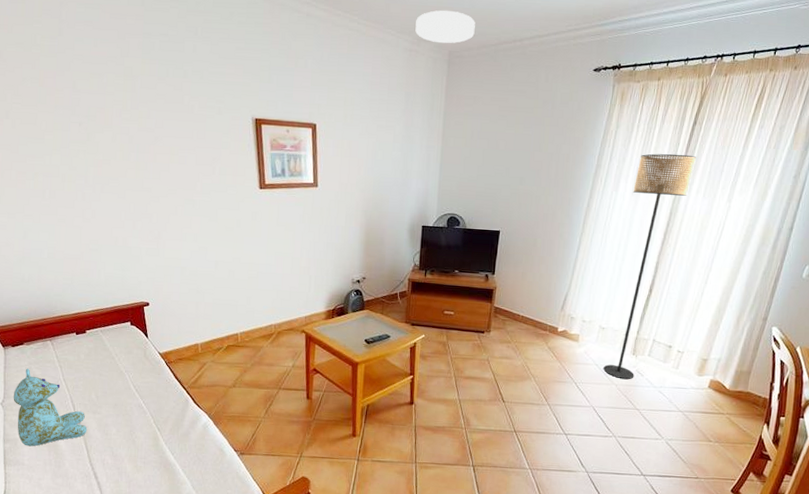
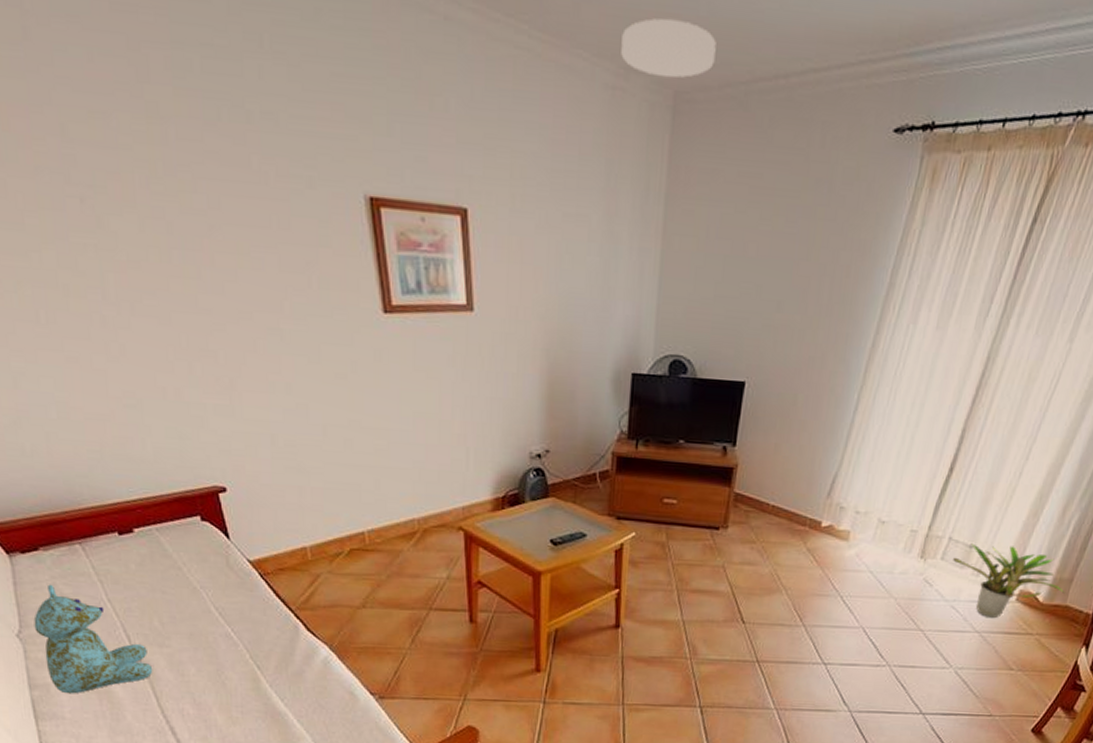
floor lamp: present [603,153,697,380] -> none [880,267,1032,592]
potted plant: none [657,344,746,401] -> present [953,543,1065,619]

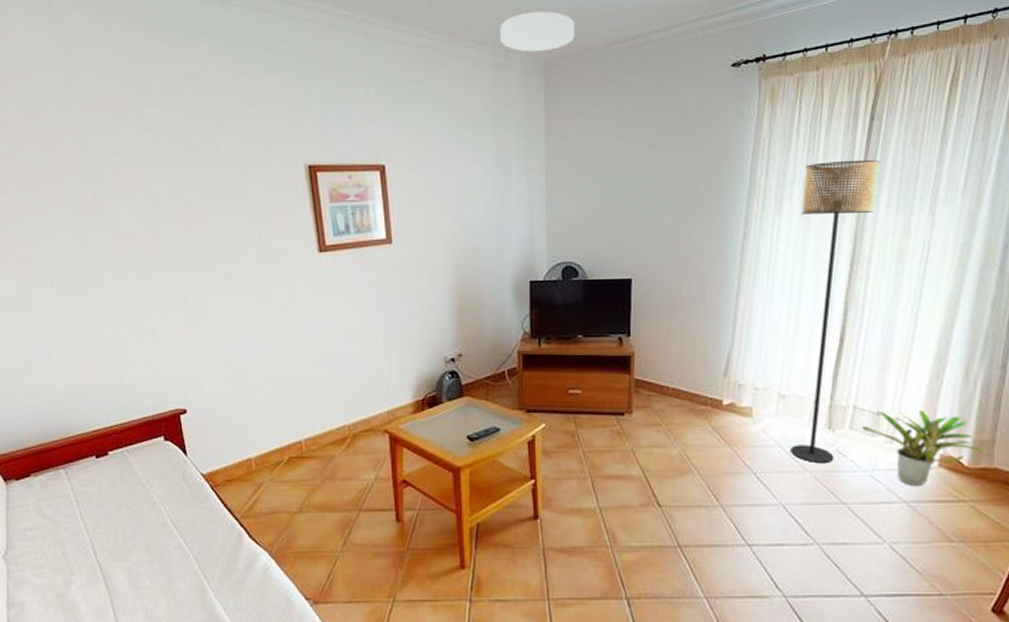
stuffed bear: present [33,584,153,694] -> none [18,507,114,612]
floor lamp: none [880,267,1032,592] -> present [790,159,881,464]

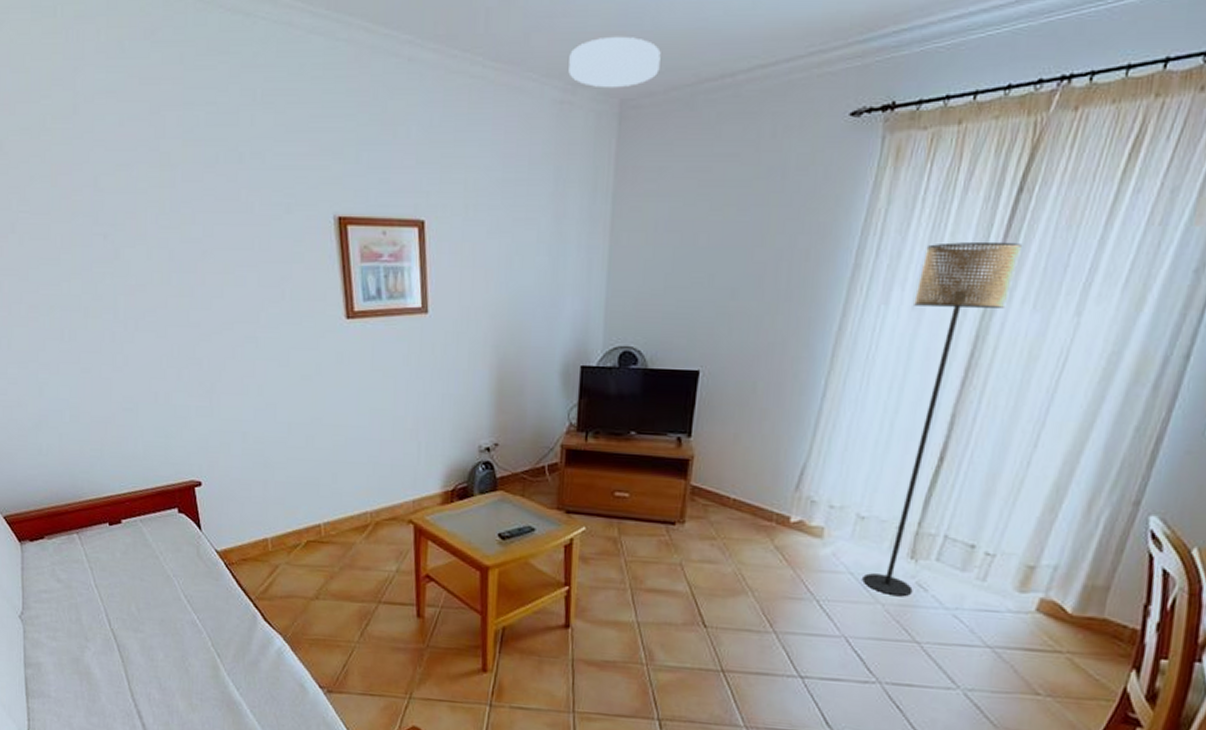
potted plant: present [862,410,990,487] -> none [951,542,1101,632]

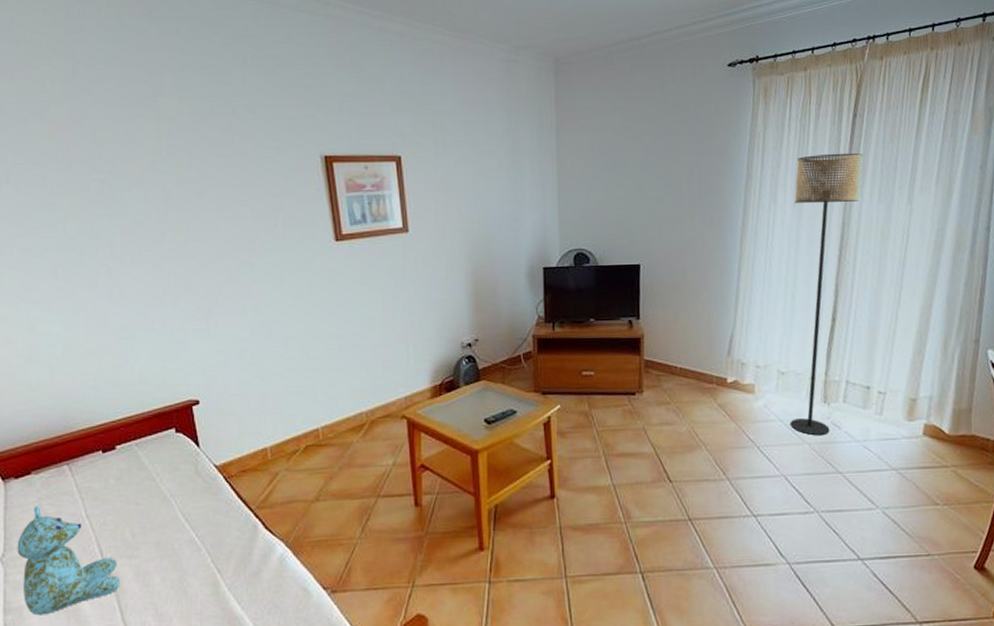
stuffed bear: none [34,570,127,674] -> present [17,506,121,616]
ceiling light: present [568,36,661,88] -> none [511,11,583,50]

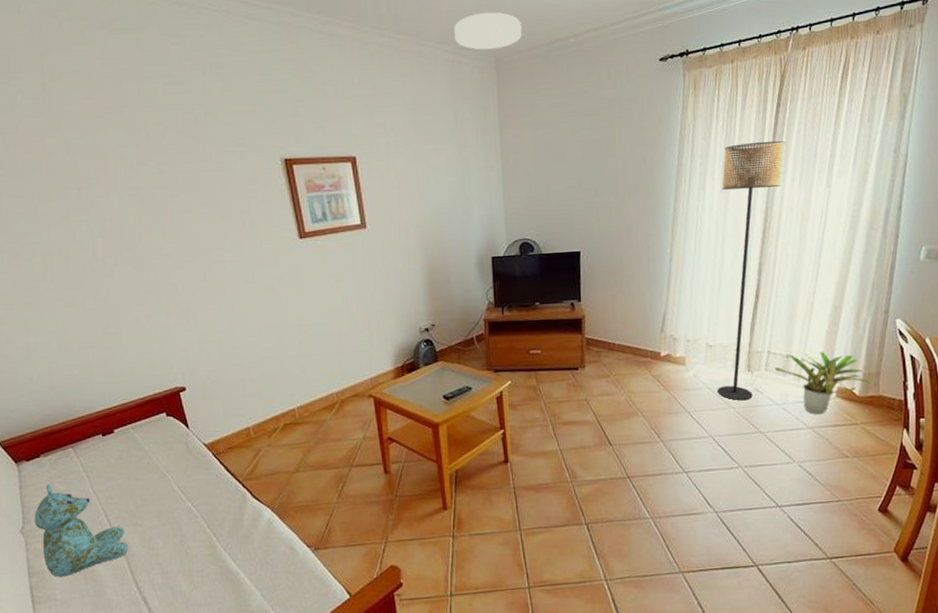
ceiling light: none [511,11,583,50] -> present [454,12,522,50]
potted plant: none [854,383,968,455] -> present [775,351,876,415]

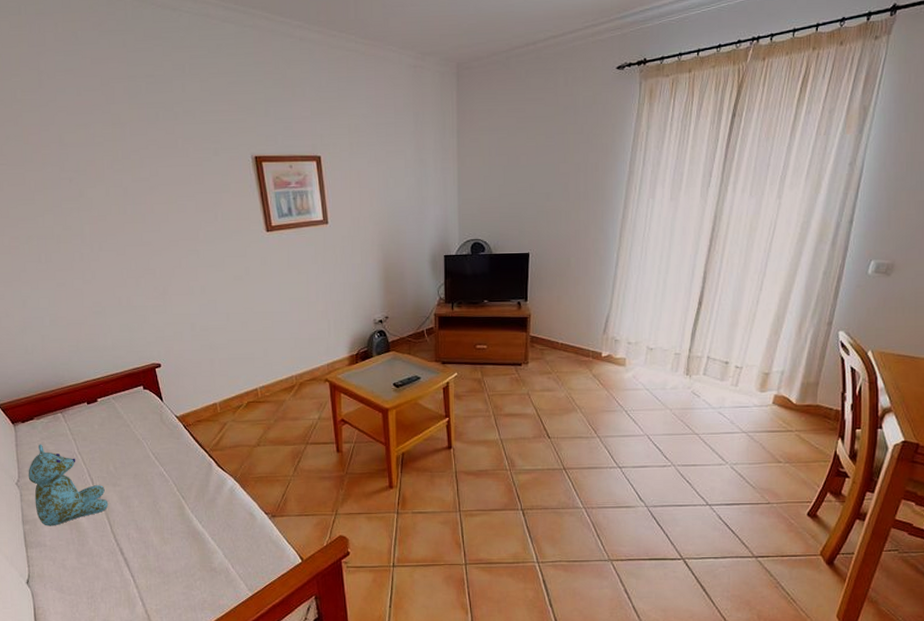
ceiling light: present [454,12,522,50] -> none [418,18,483,56]
floor lamp: present [717,140,786,401] -> none [655,151,739,403]
potted plant: present [775,351,876,415] -> none [714,359,814,420]

